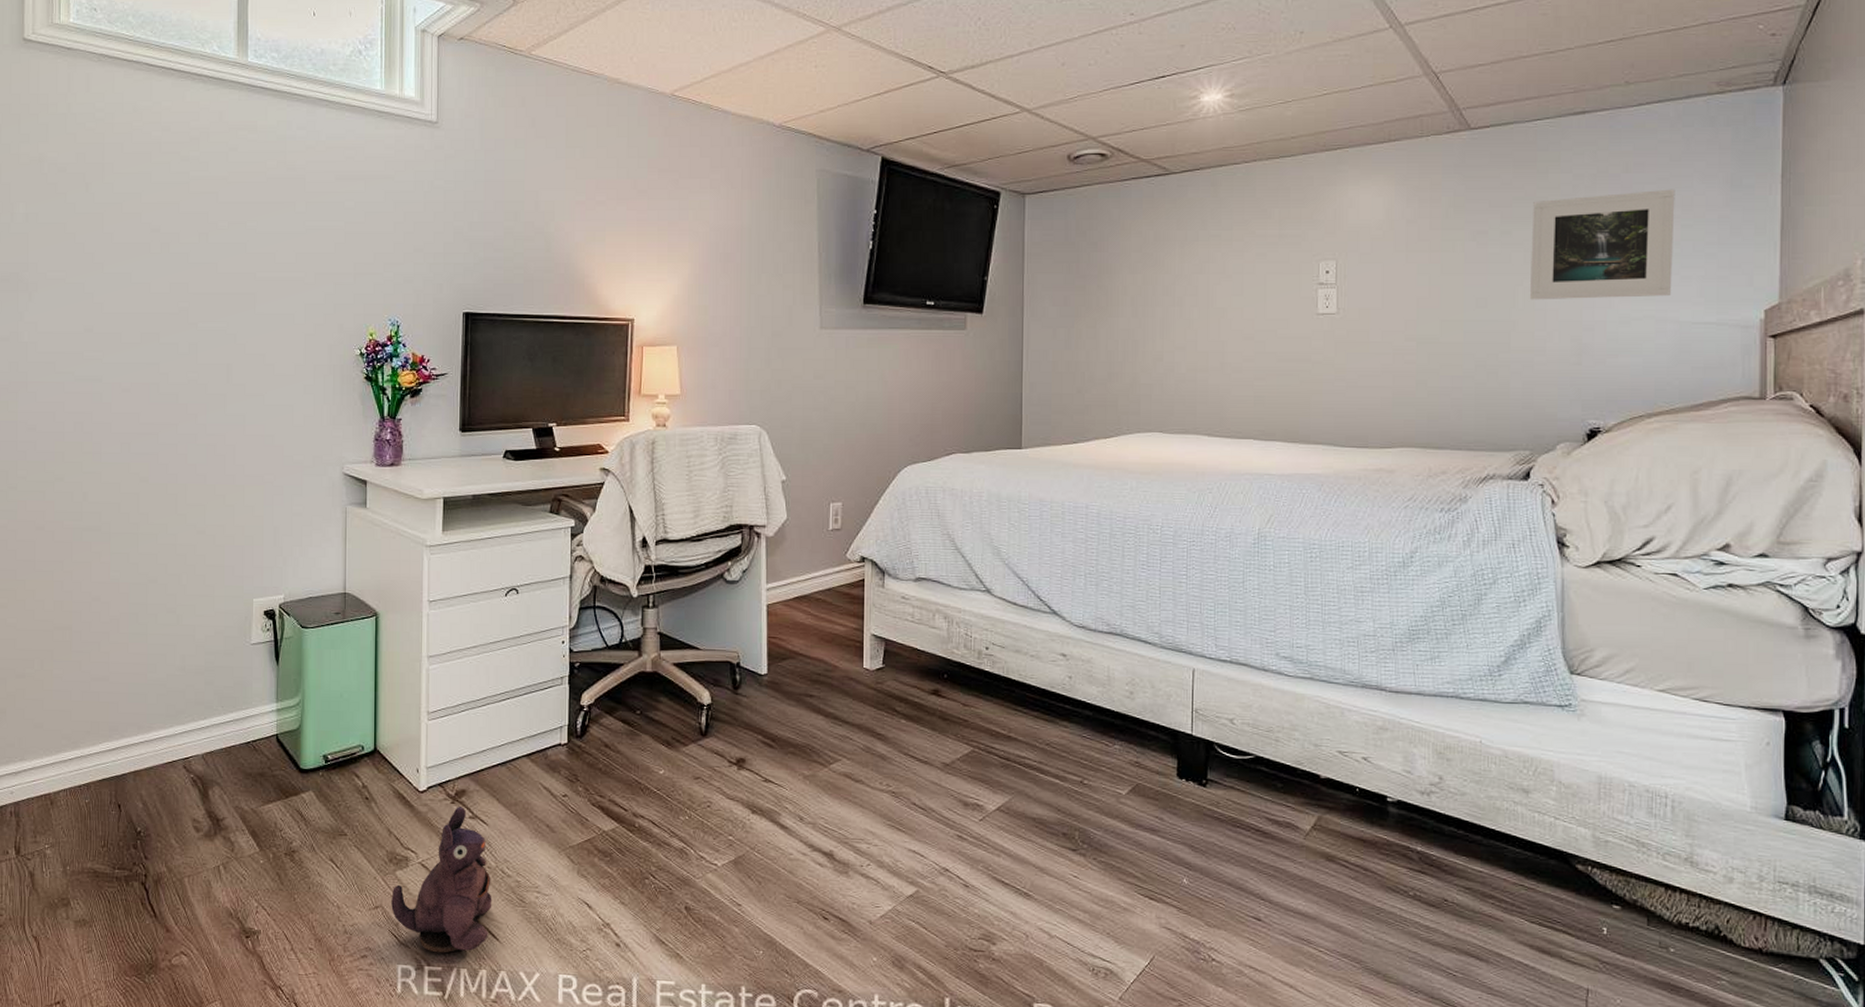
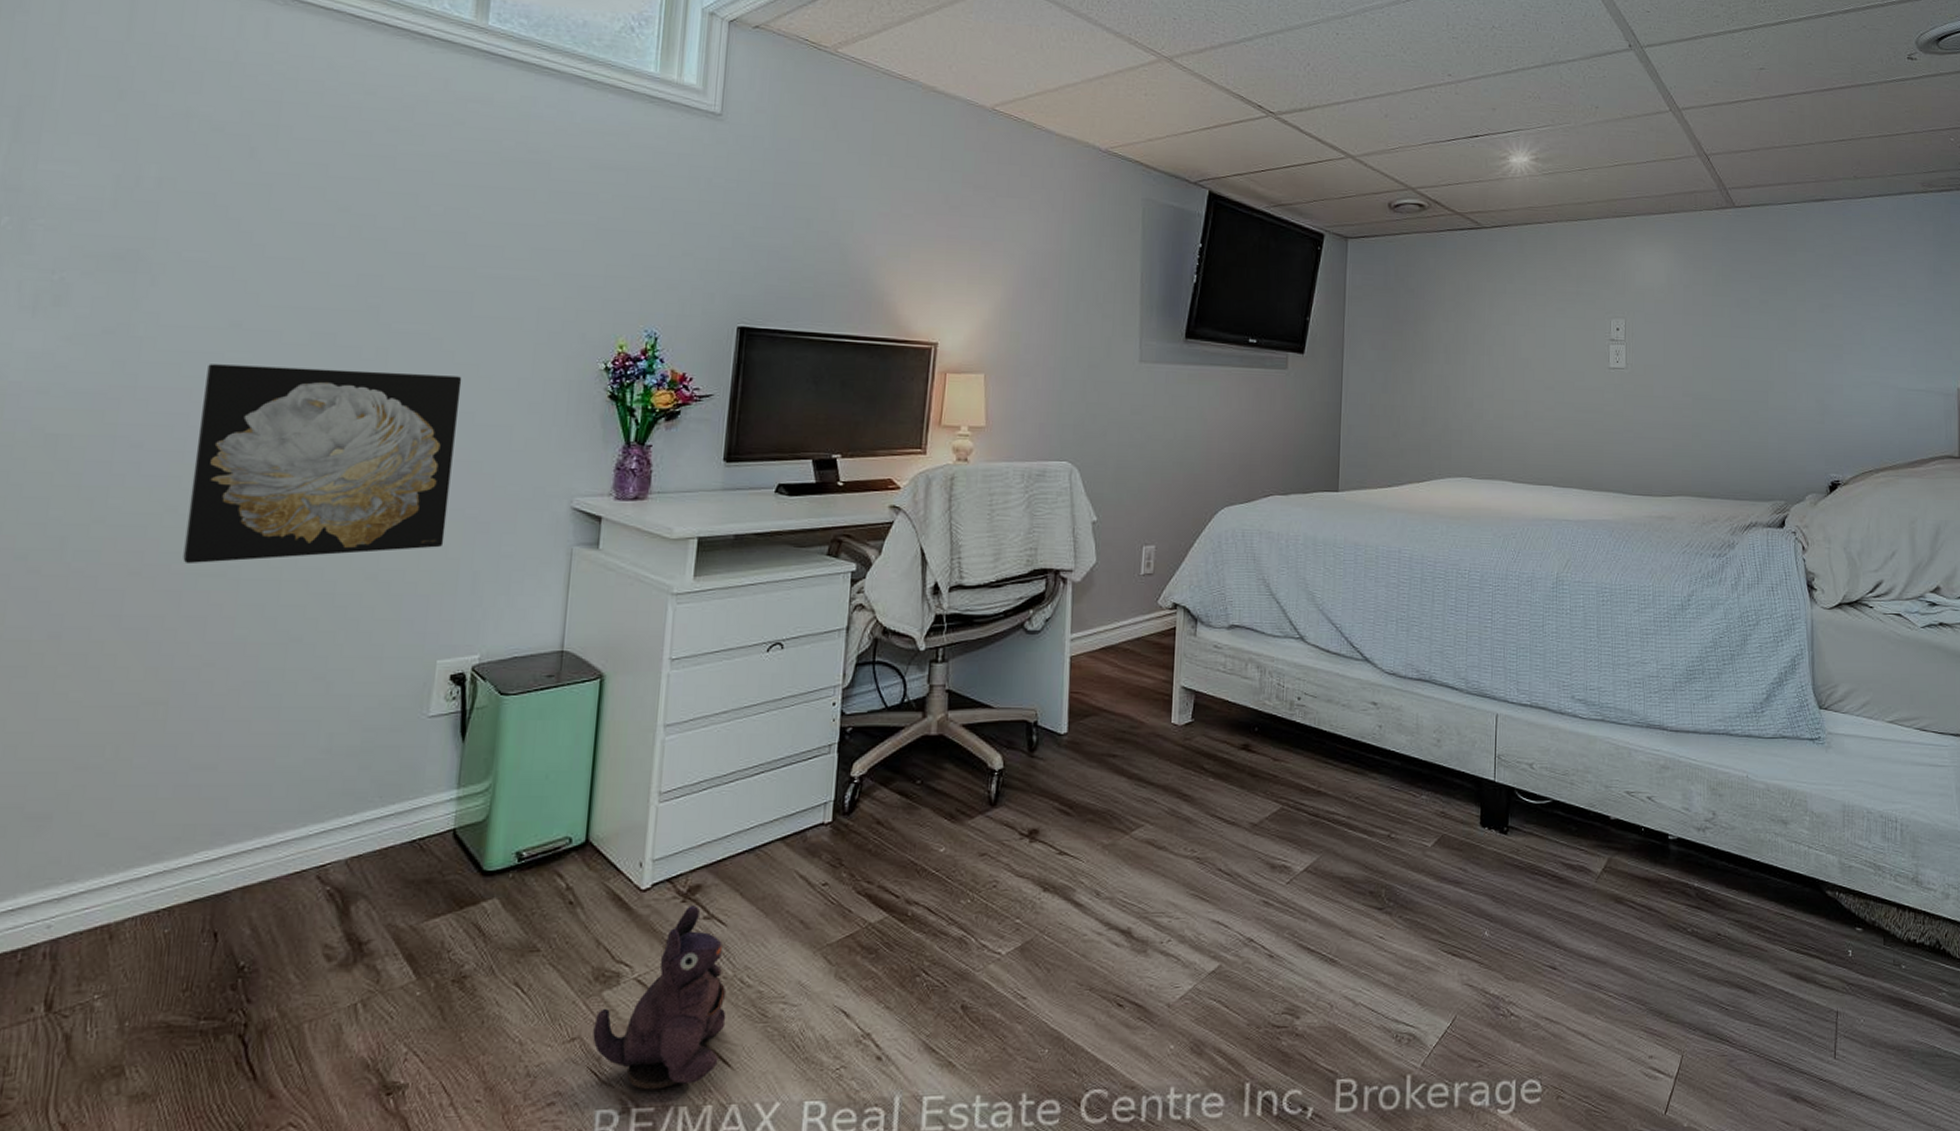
wall art: none [71,362,253,521] -> present [183,364,462,564]
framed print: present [1529,189,1675,300] -> none [1783,271,1893,366]

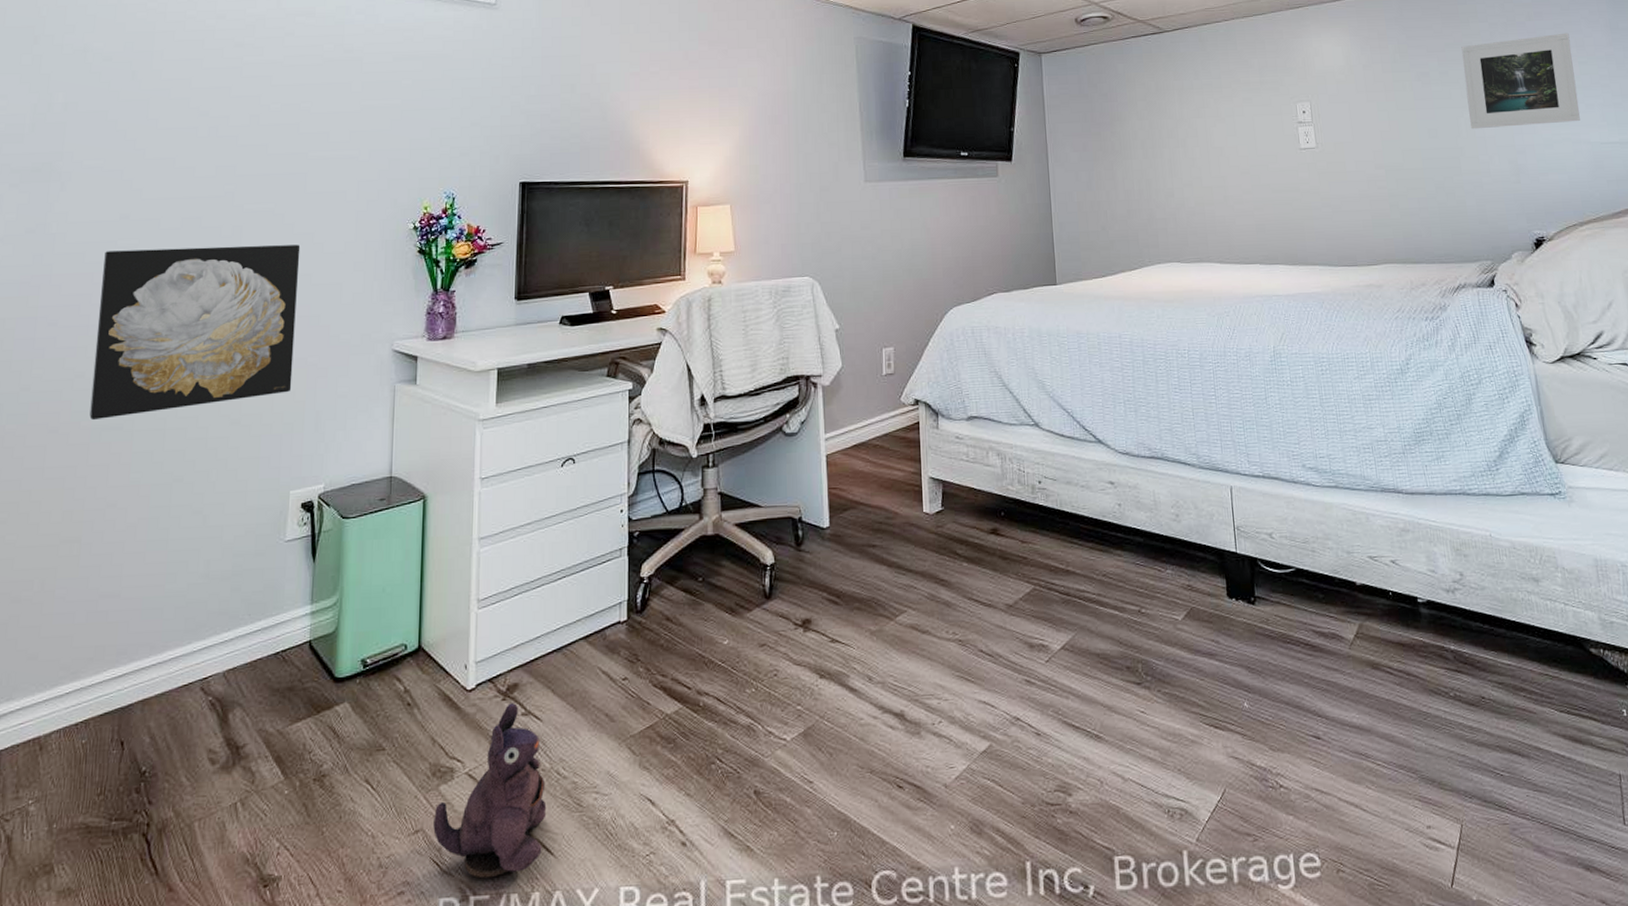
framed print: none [1783,271,1893,366] -> present [1461,33,1580,130]

